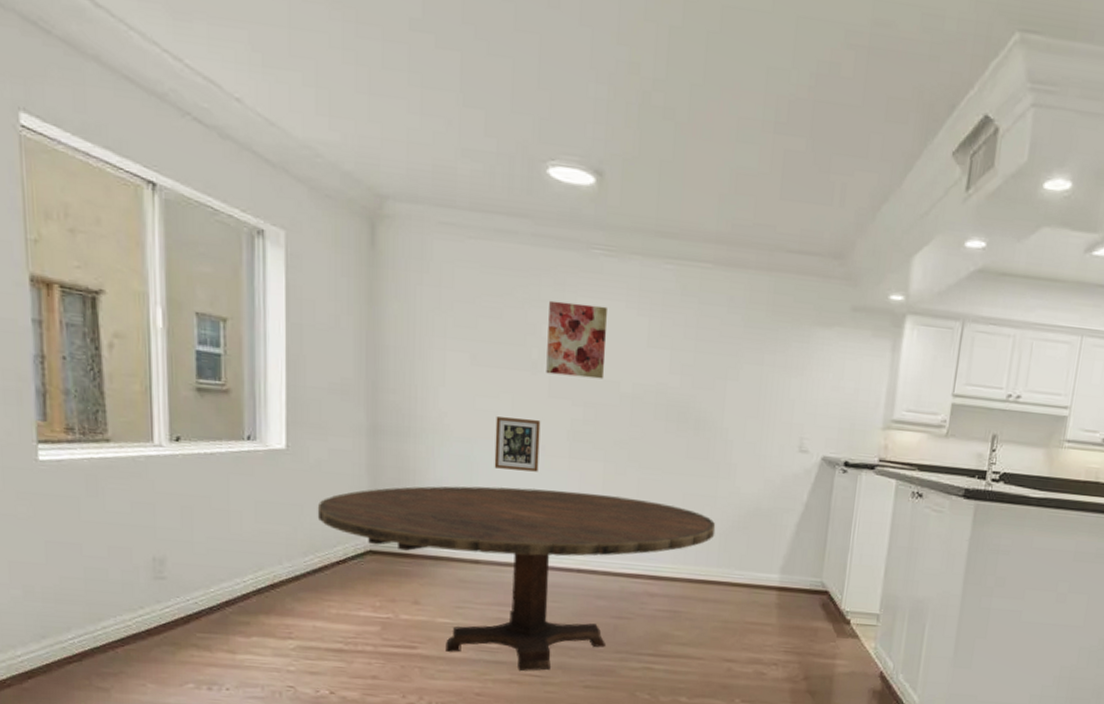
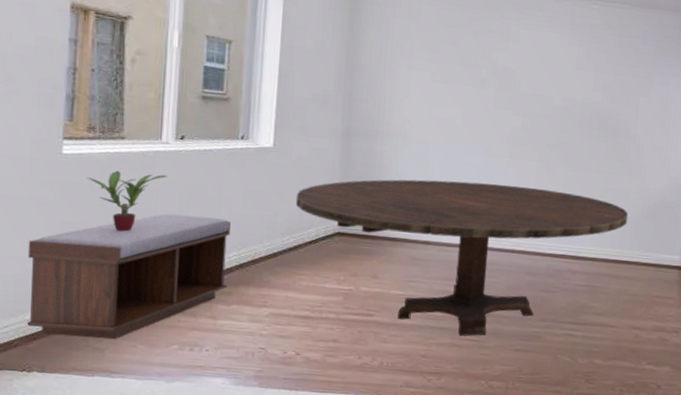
bench: none [10,530,245,677] -> present [26,213,231,339]
potted plant: none [70,479,164,552] -> present [87,170,168,232]
picture frame: present [494,417,541,472] -> none [446,123,487,169]
wall art: present [546,300,607,379] -> none [493,31,544,95]

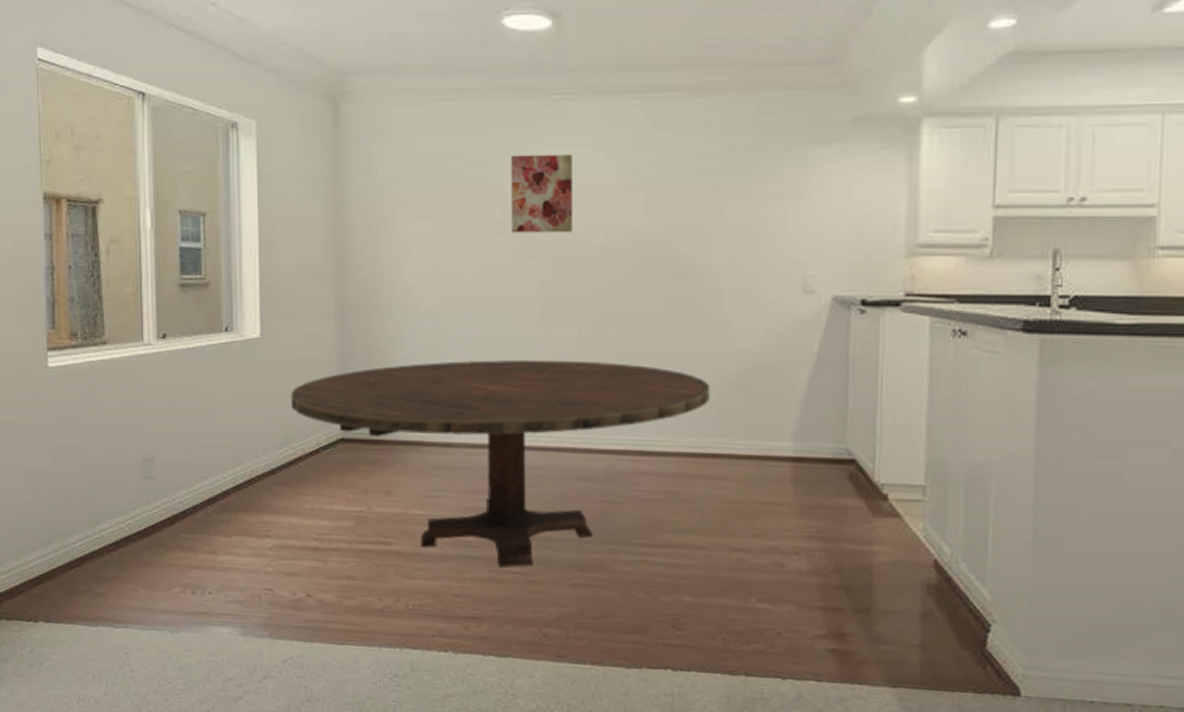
bench: present [26,213,231,339] -> none [23,429,226,582]
potted plant: present [87,170,168,232] -> none [73,382,153,453]
wall art: none [493,31,544,95] -> present [511,153,574,233]

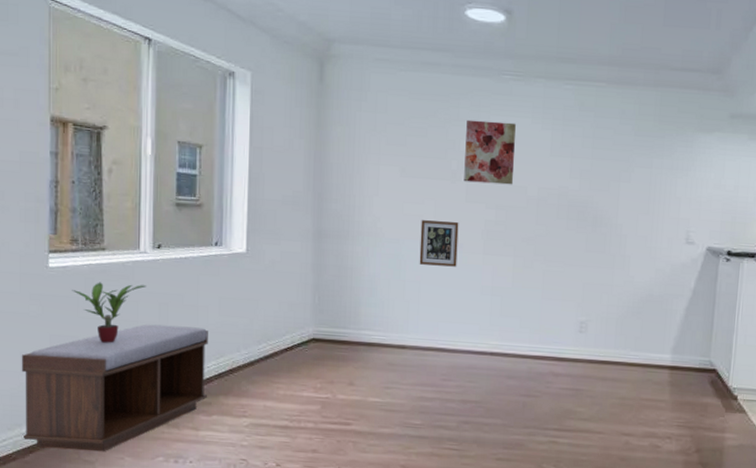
bench: none [23,429,226,582] -> present [21,324,208,451]
potted plant: none [73,382,153,453] -> present [72,282,147,343]
dining table: present [290,359,711,569] -> none [270,280,613,446]
picture frame: none [462,285,509,341] -> present [419,220,459,267]

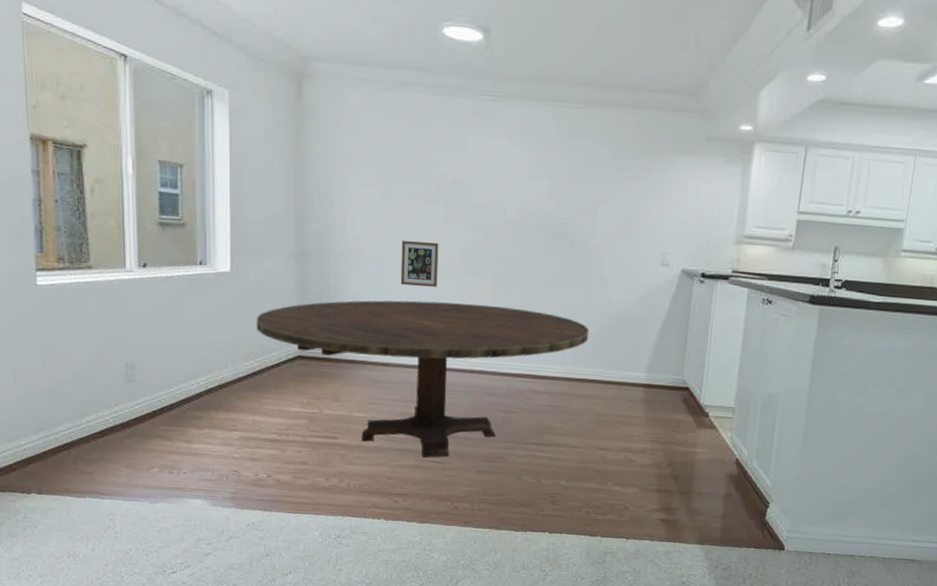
bench: present [21,324,208,451] -> none [15,341,199,462]
potted plant: present [72,282,147,343] -> none [61,300,134,360]
dining table: none [270,280,613,446] -> present [256,300,590,459]
wall art: present [464,119,516,185] -> none [443,140,494,207]

